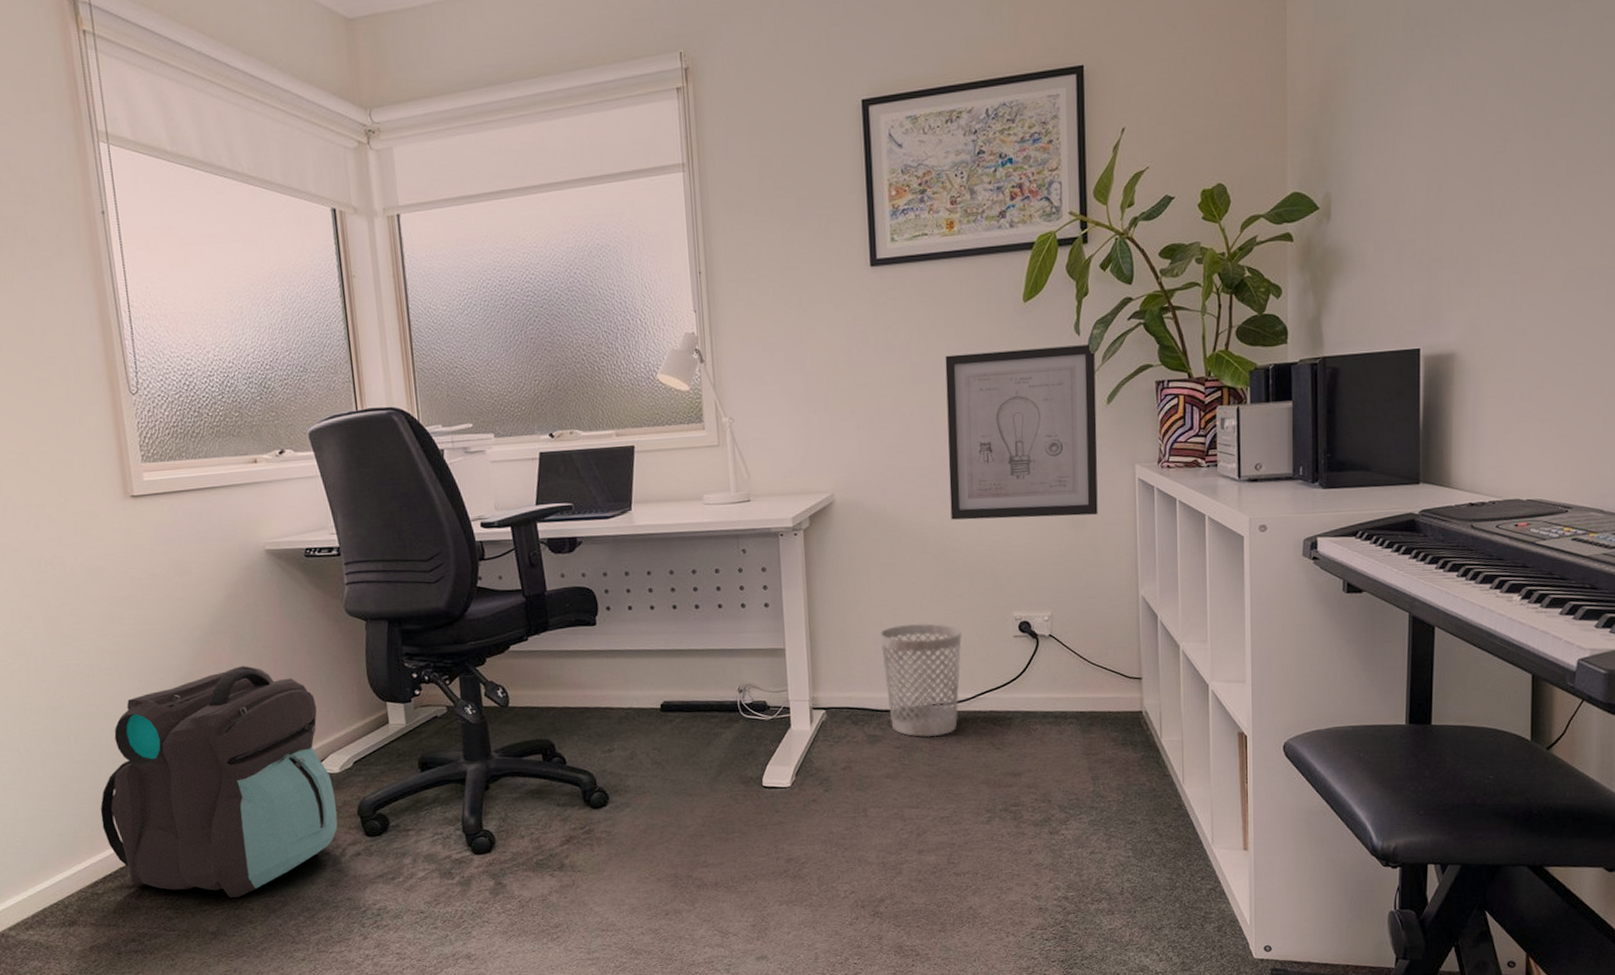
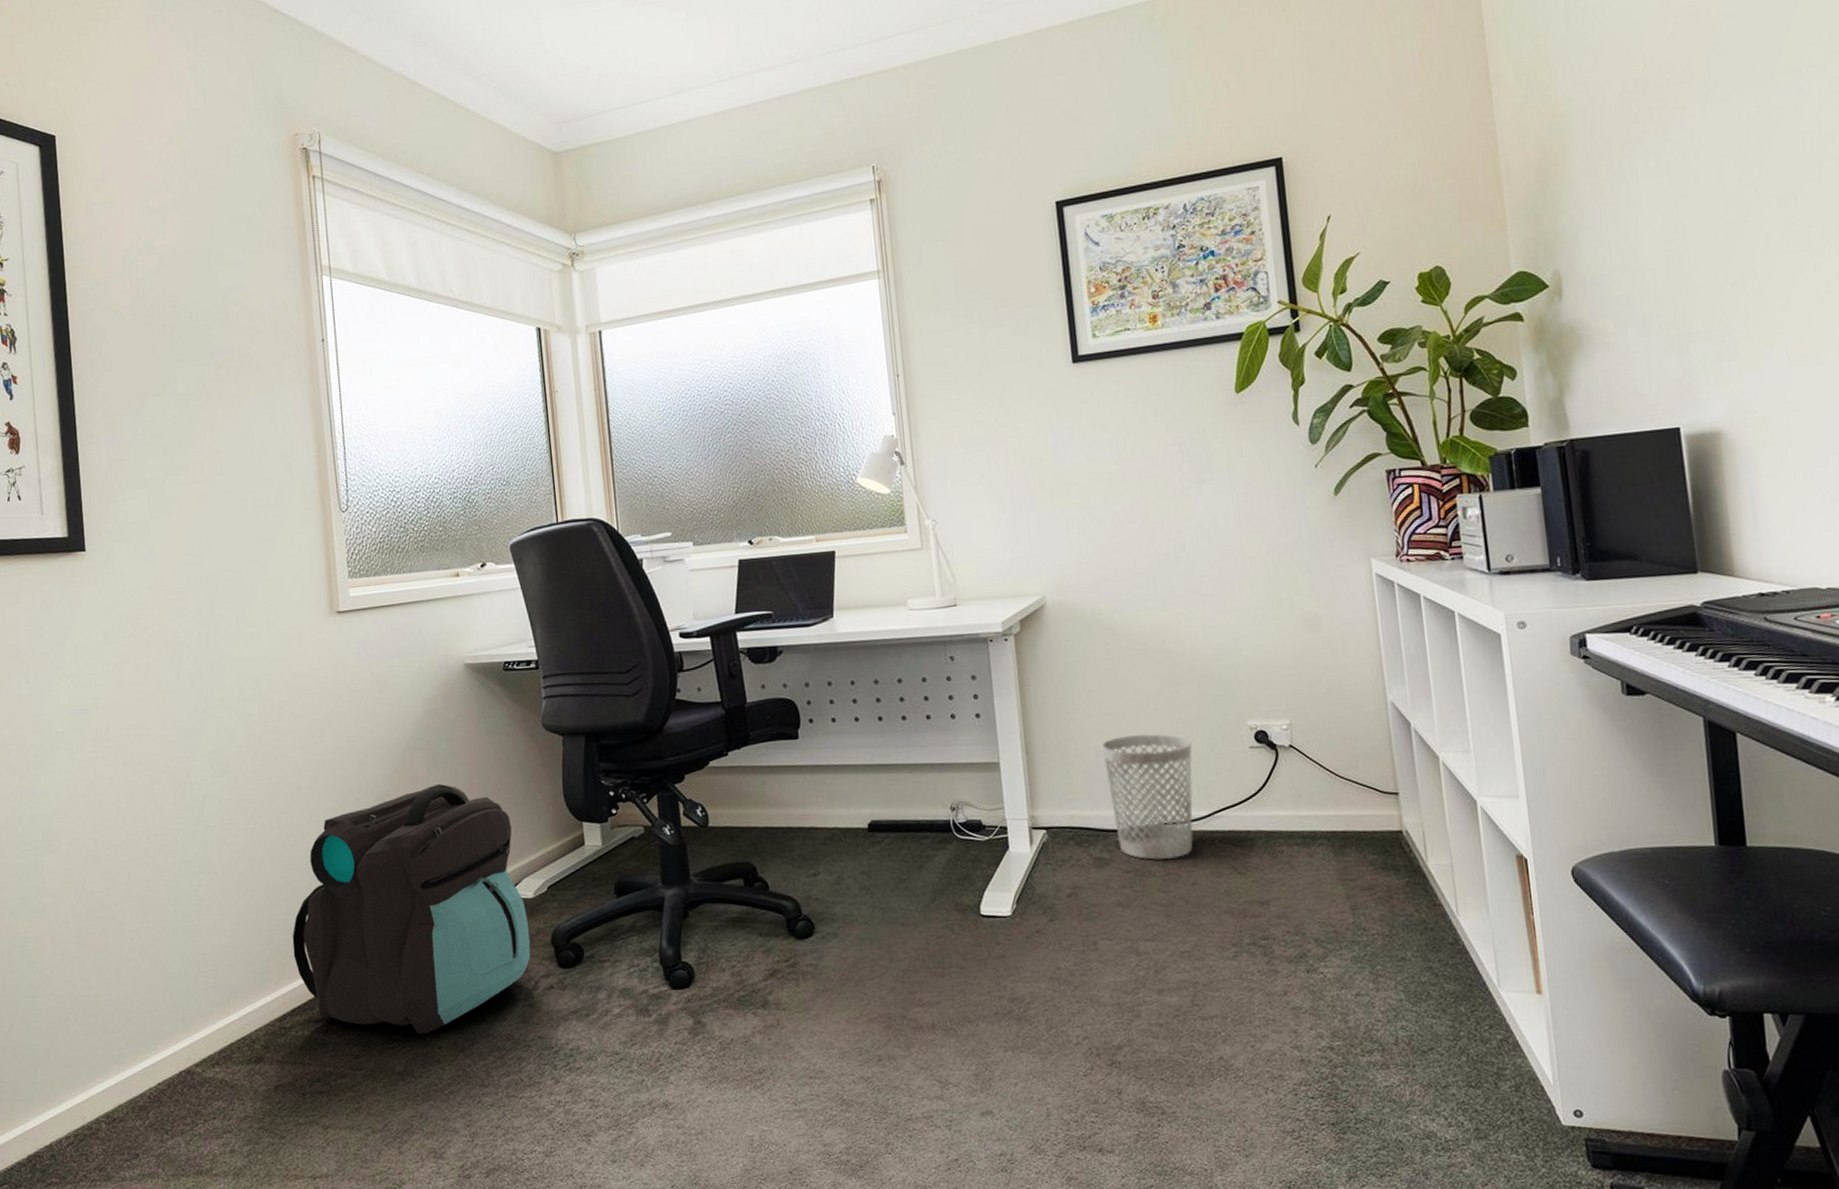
wall art: present [945,344,1098,520] -> none [1155,434,1334,622]

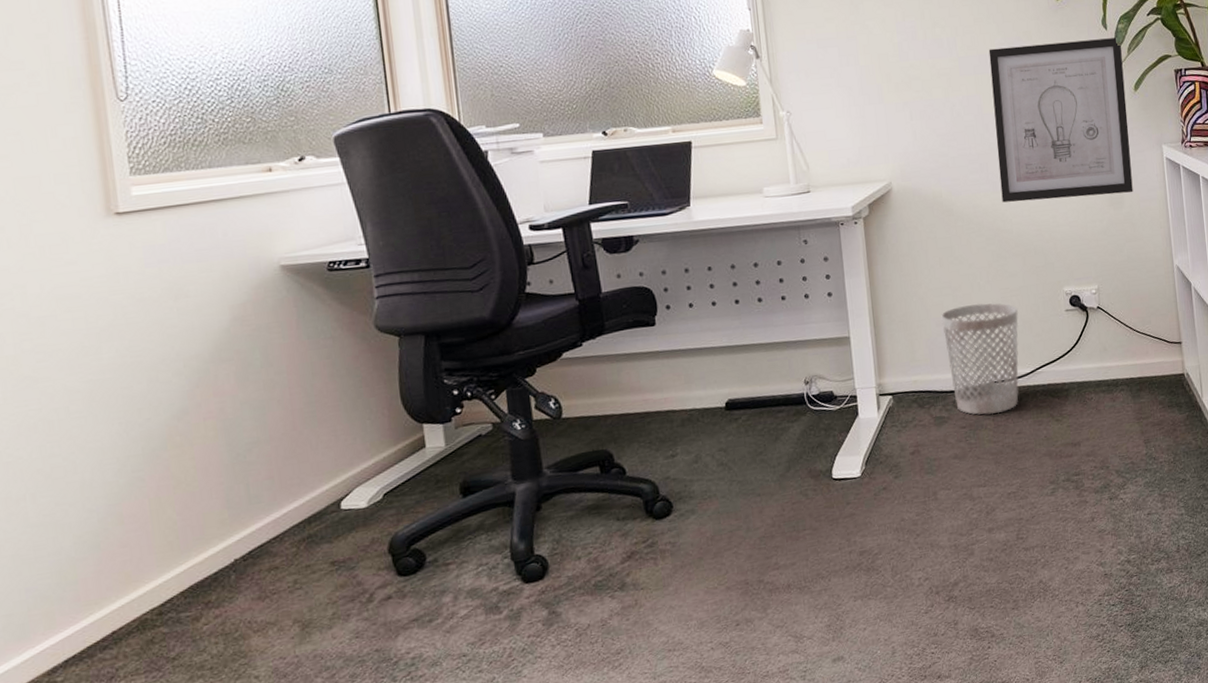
backpack: present [292,784,531,1034] -> none [63,396,365,667]
wall art: none [1155,434,1334,622] -> present [988,38,1133,203]

